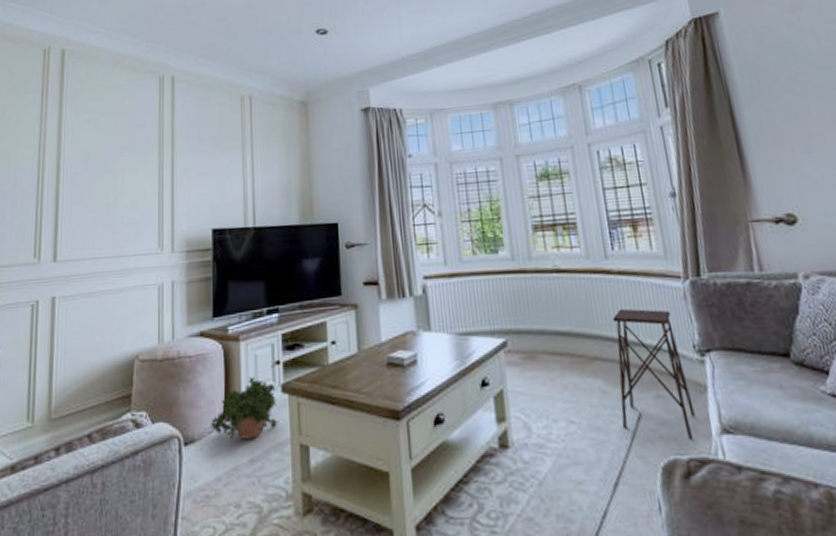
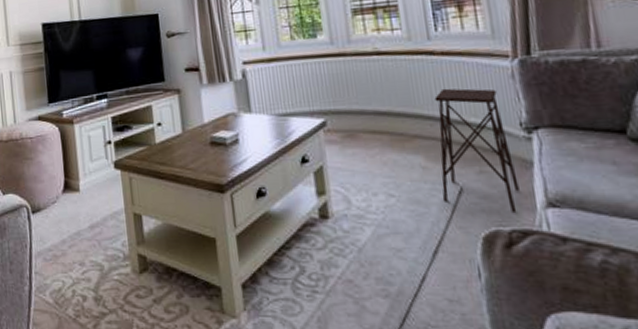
potted plant: present [210,376,279,441] -> none [53,155,113,210]

